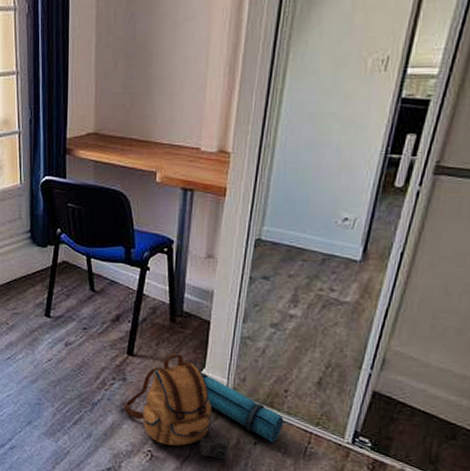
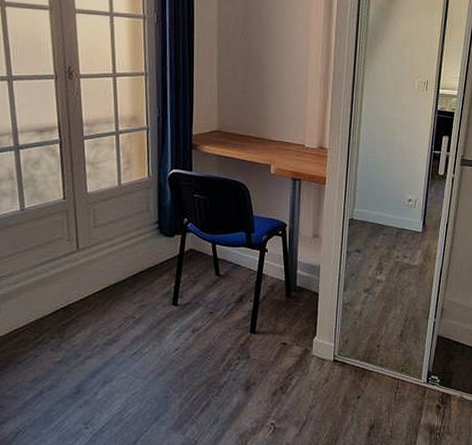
backpack: present [123,353,284,459] -> none [248,326,378,419]

